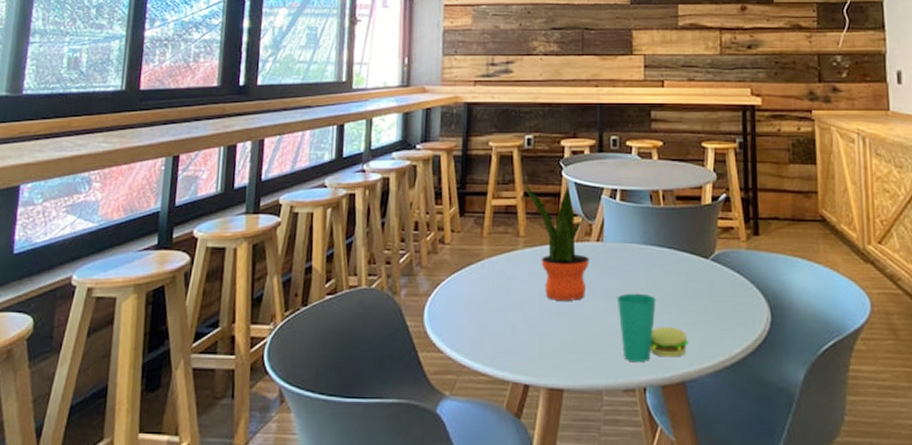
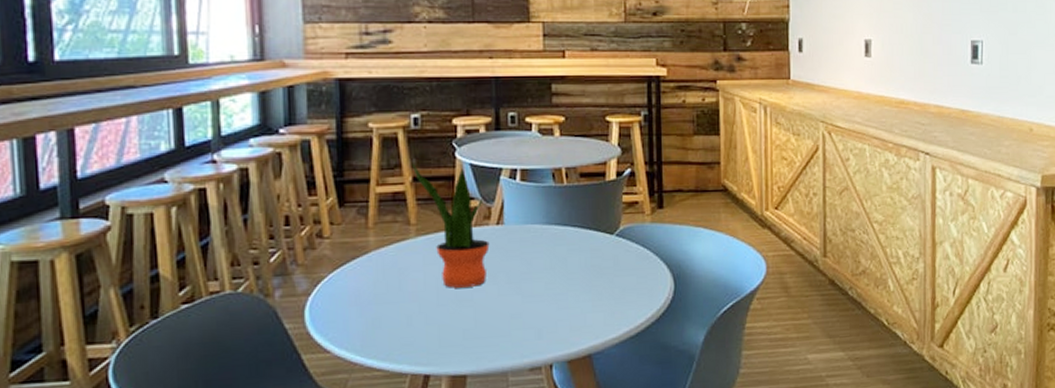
cup: present [616,293,688,363] -> none [519,273,594,342]

